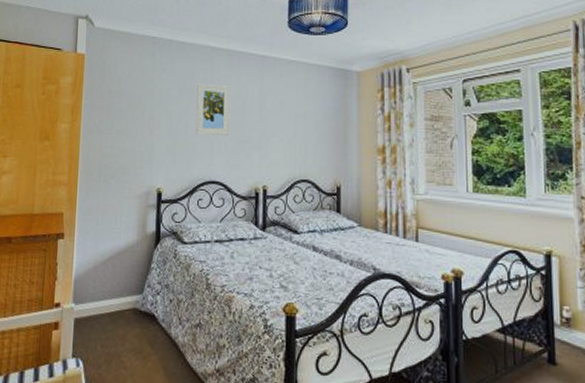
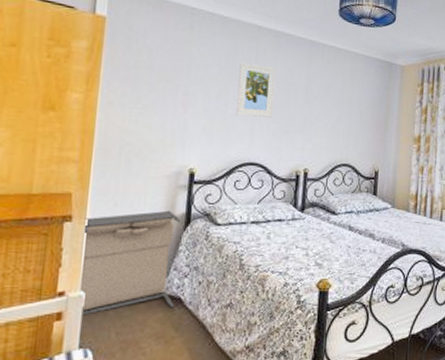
laundry hamper: none [72,229,152,327] -> present [80,210,182,315]

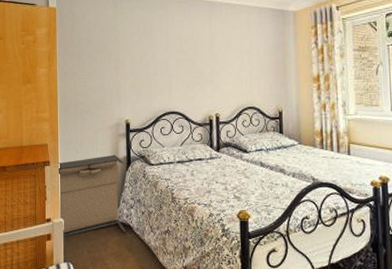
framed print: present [236,62,276,117] -> none [155,28,185,73]

